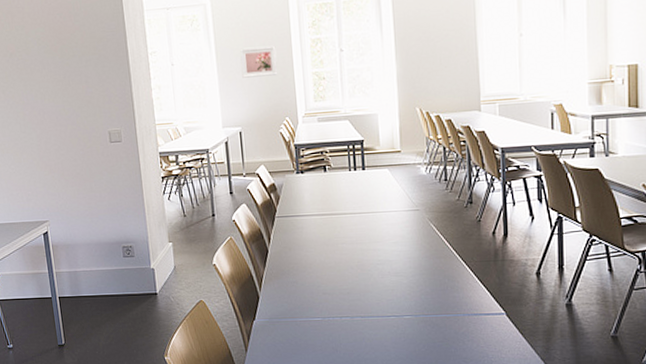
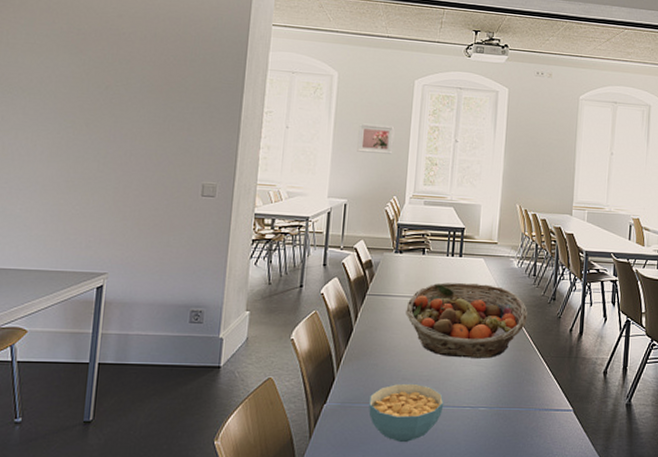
cereal bowl: none [294,297,368,352] -> present [369,383,444,443]
fruit basket: none [316,194,444,270] -> present [406,282,528,359]

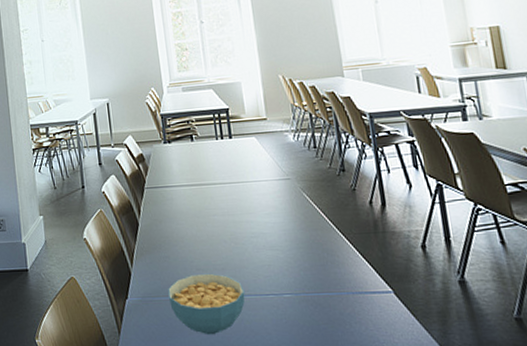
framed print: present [357,123,395,154] -> none [105,21,142,51]
fruit basket: present [406,282,528,359] -> none [186,163,318,243]

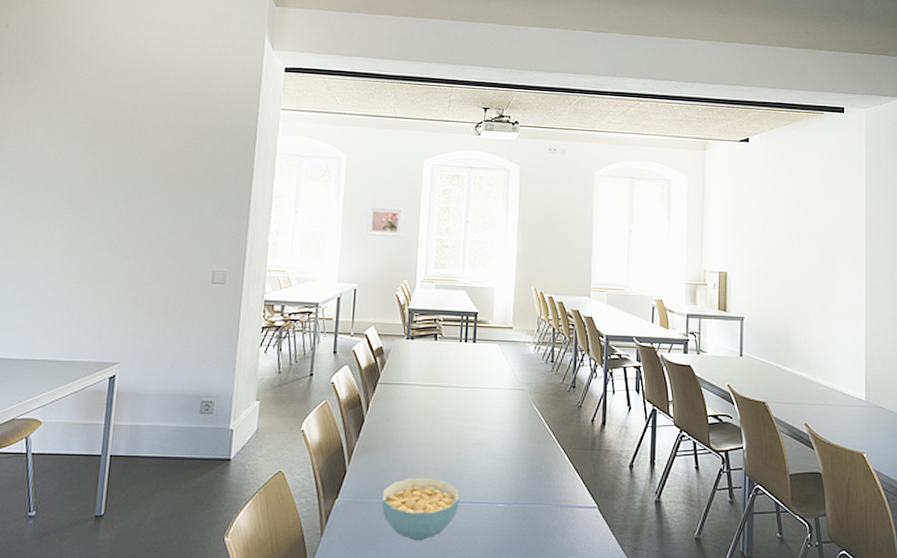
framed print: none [105,21,142,51] -> present [366,206,404,237]

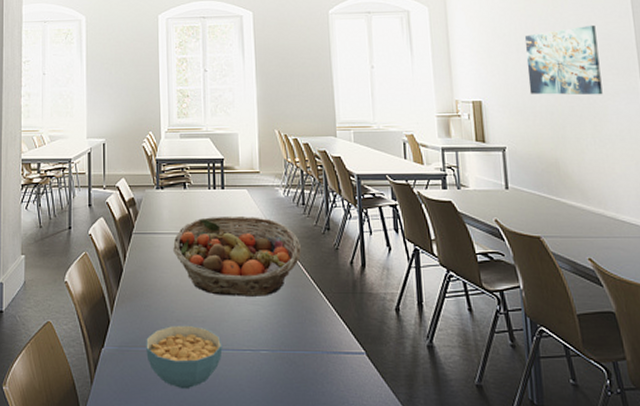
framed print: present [366,206,404,237] -> none [109,62,144,91]
fruit basket: none [418,369,547,451] -> present [173,215,302,297]
wall art: none [770,208,833,274] -> present [524,25,603,95]

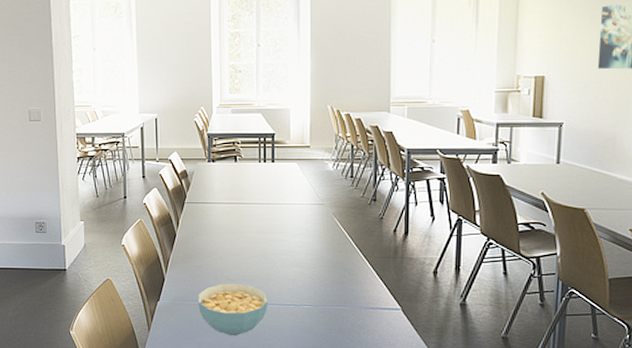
fruit basket: present [173,215,302,297] -> none [224,187,348,260]

